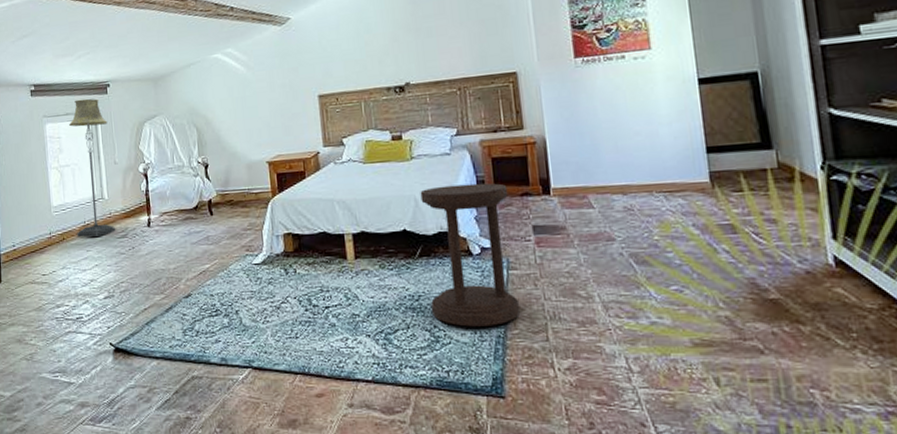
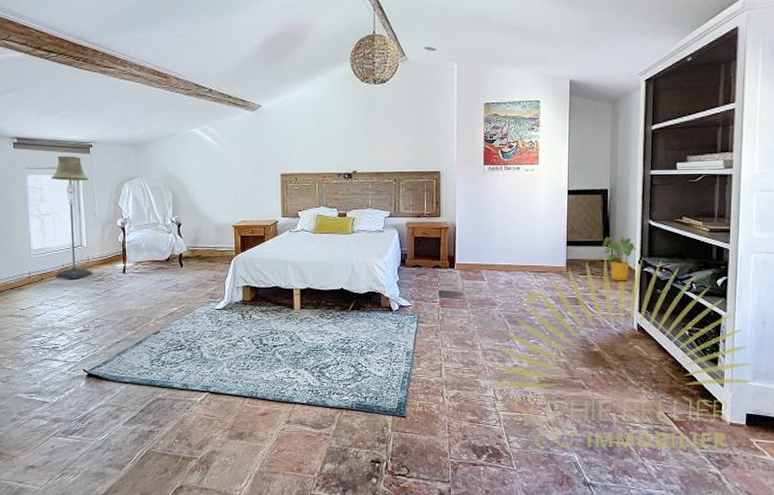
side table: present [420,183,521,327] -> none [357,256,424,365]
house plant: none [760,134,814,197] -> present [602,236,636,281]

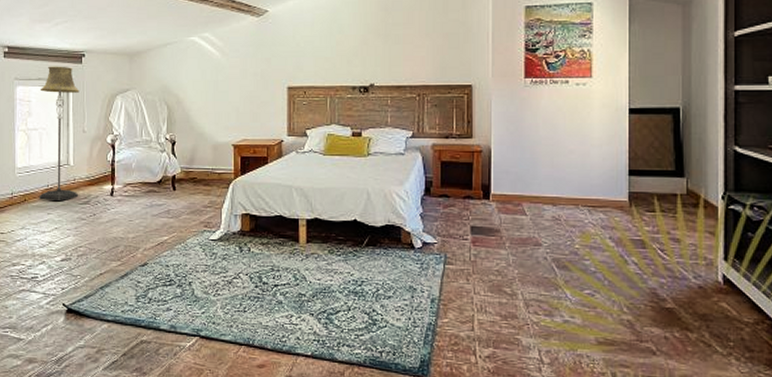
house plant: present [602,236,636,281] -> none [674,164,718,221]

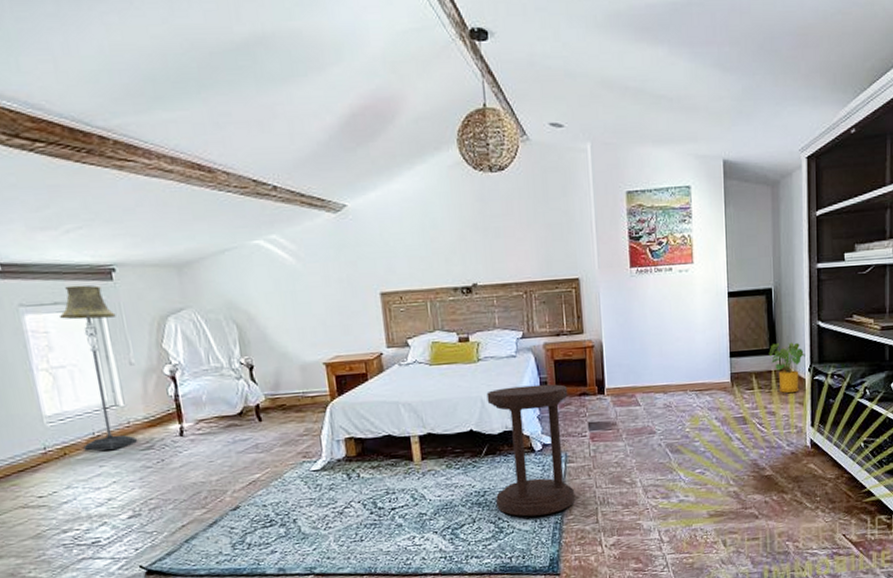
side table: none [373,183,452,314] -> present [486,384,576,517]
house plant: none [674,164,718,221] -> present [768,342,805,394]

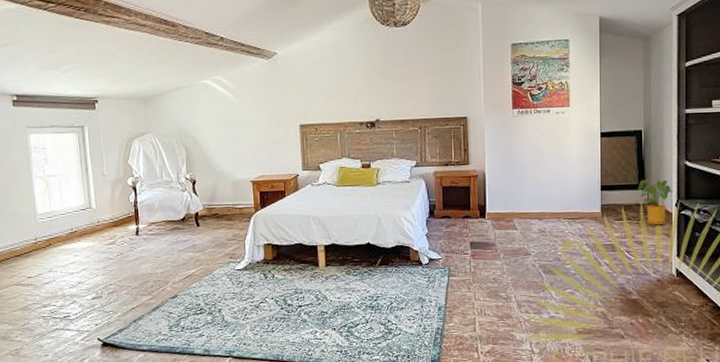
floor lamp: present [58,284,137,452] -> none [54,112,103,243]
side table: present [486,384,576,517] -> none [383,207,456,321]

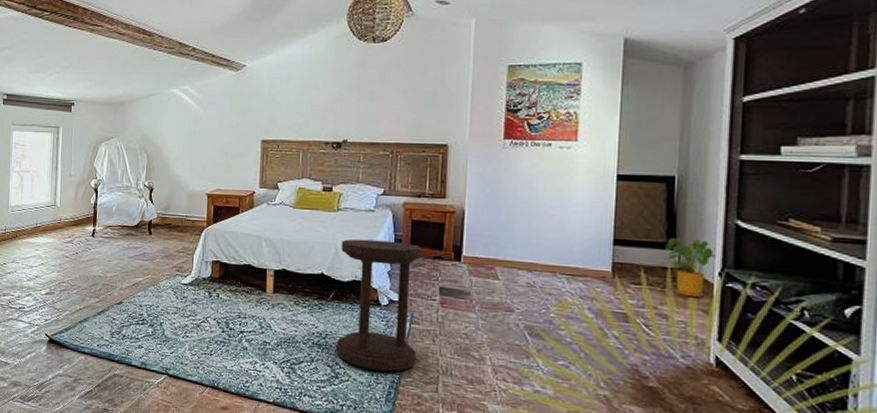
side table: none [383,207,456,321] -> present [336,239,422,372]

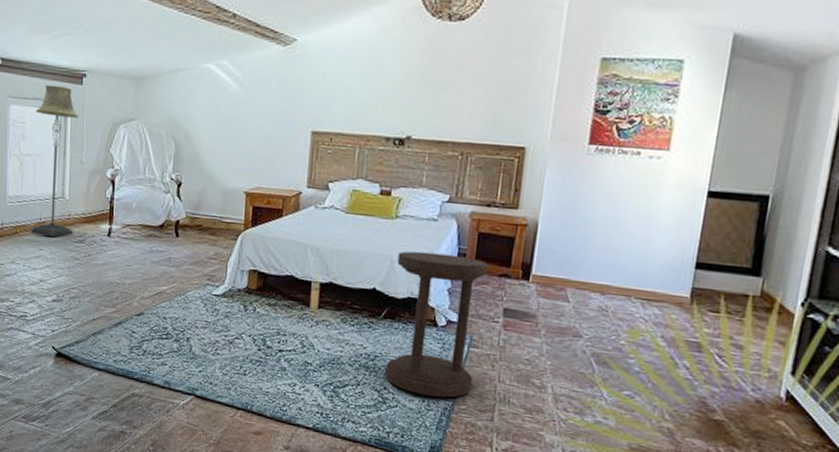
floor lamp: none [28,113,68,239] -> present [31,84,79,237]
house plant: present [664,237,716,298] -> none [748,262,801,329]

